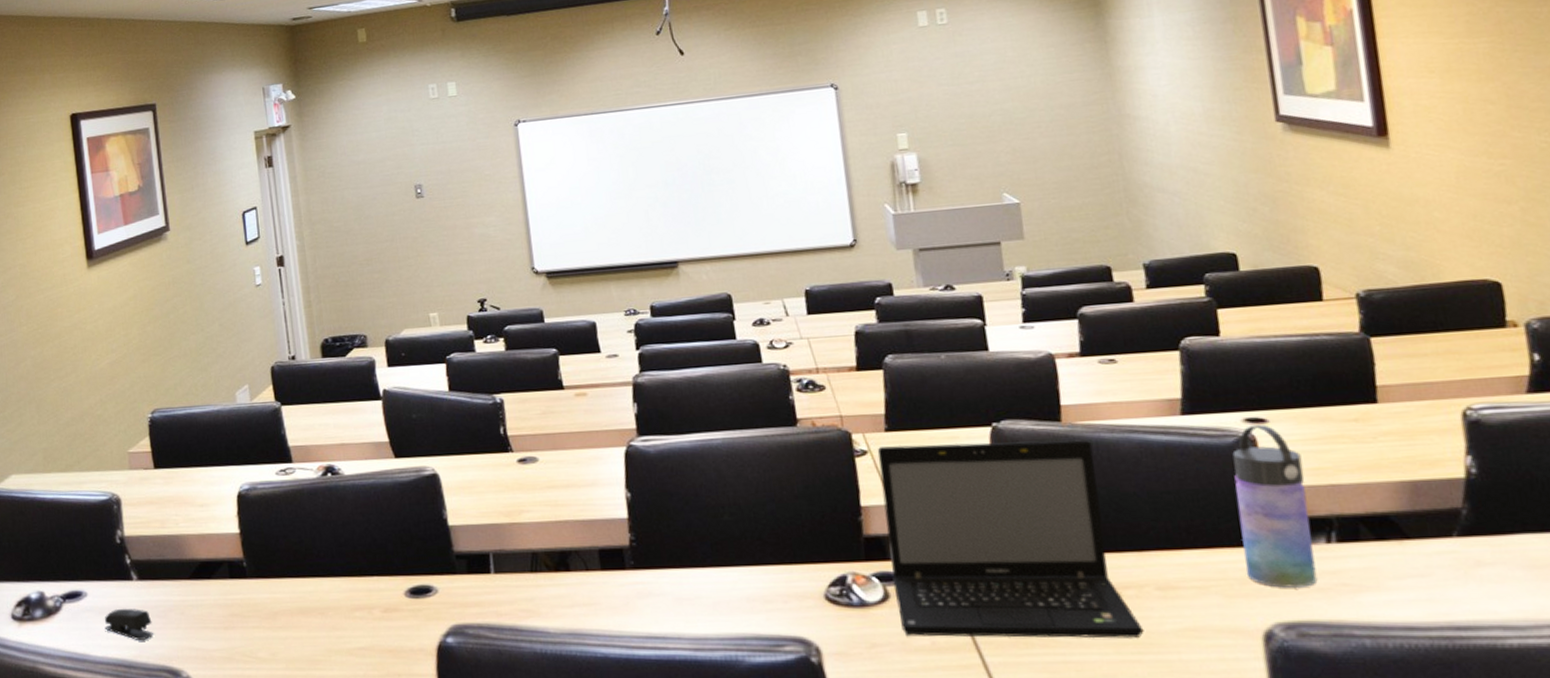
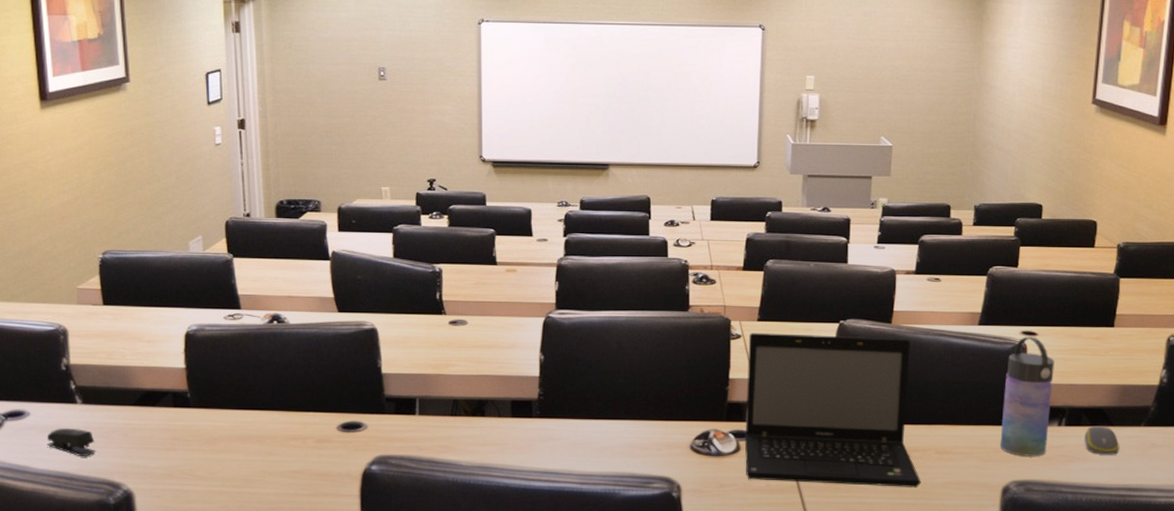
computer mouse: none [1369,539,1428,581] -> present [1084,426,1120,455]

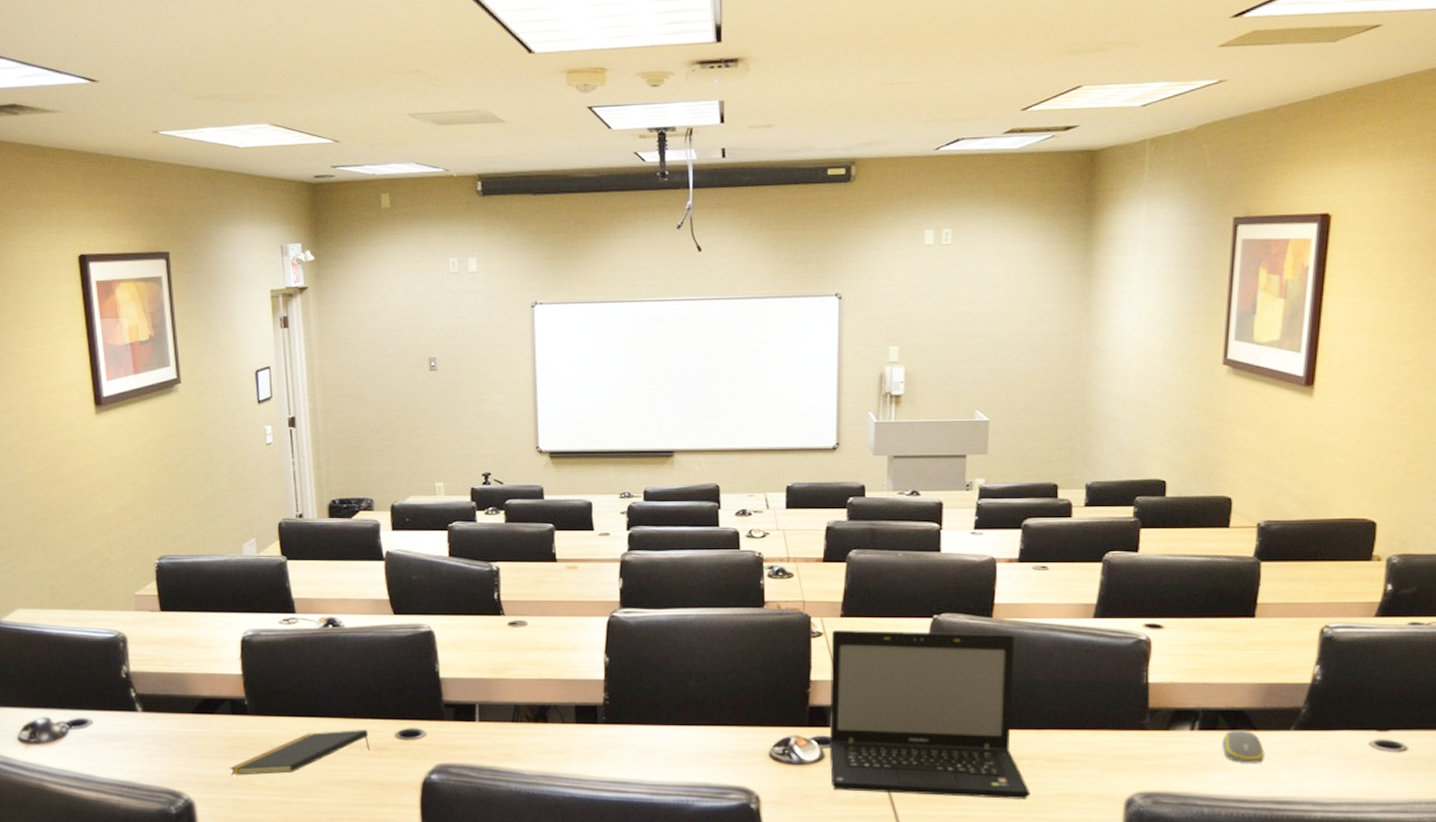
stapler: present [47,428,96,456] -> none [109,736,157,765]
notepad: none [170,421,312,466] -> present [229,729,371,775]
water bottle: present [999,337,1055,456] -> none [1121,630,1185,765]

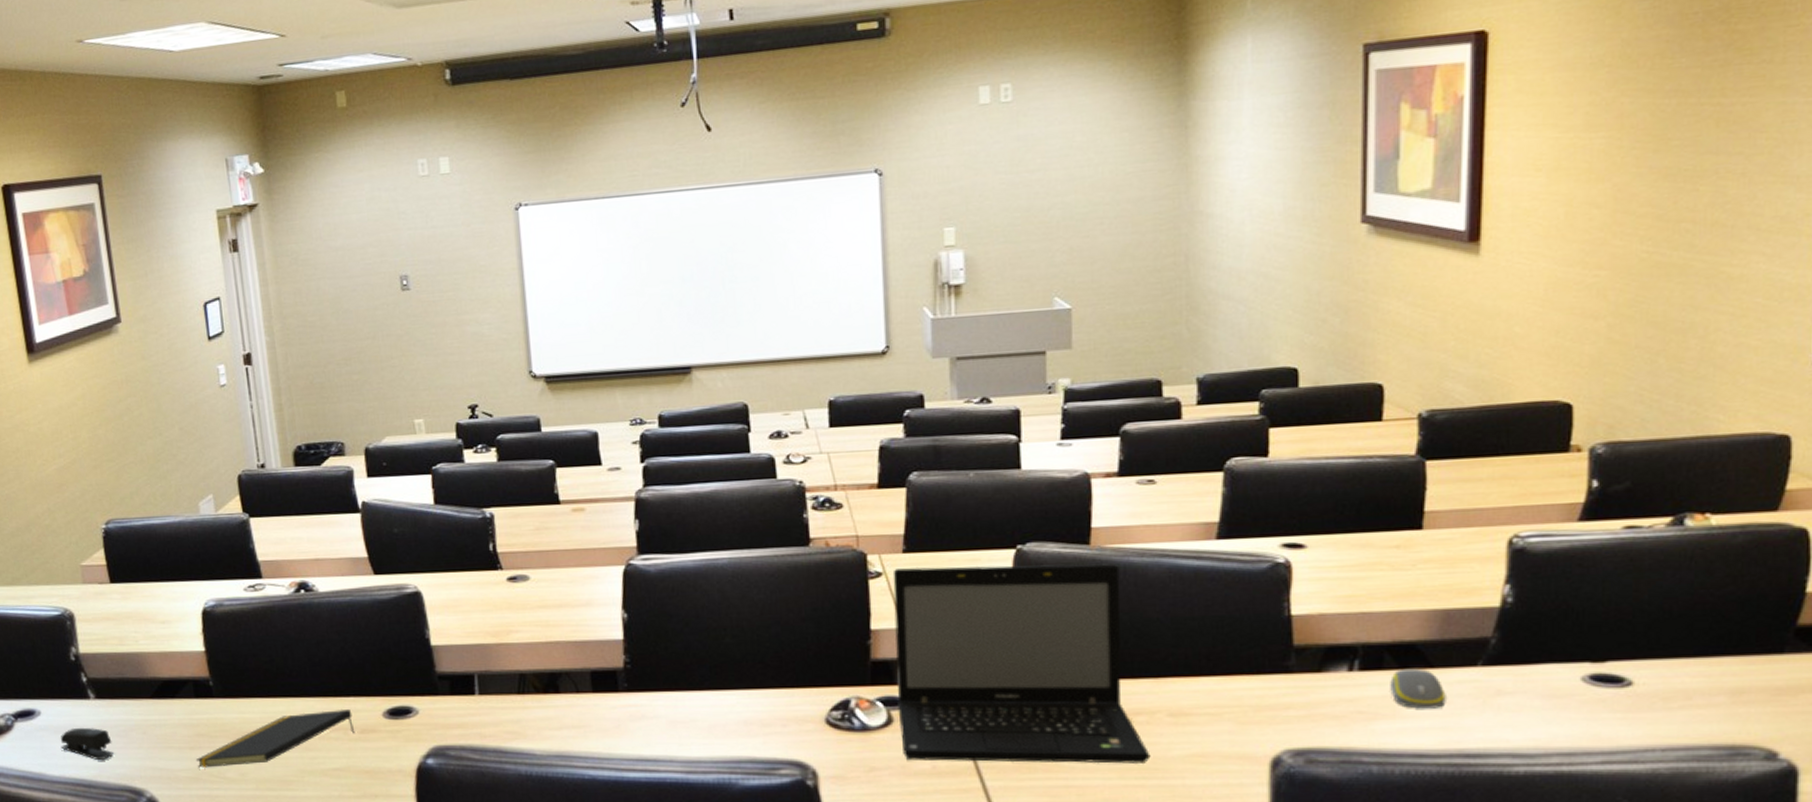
stapler: none [109,736,157,765] -> present [61,727,114,760]

